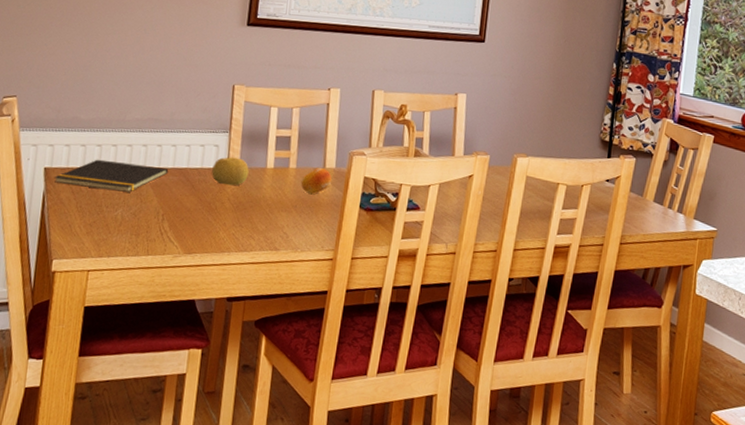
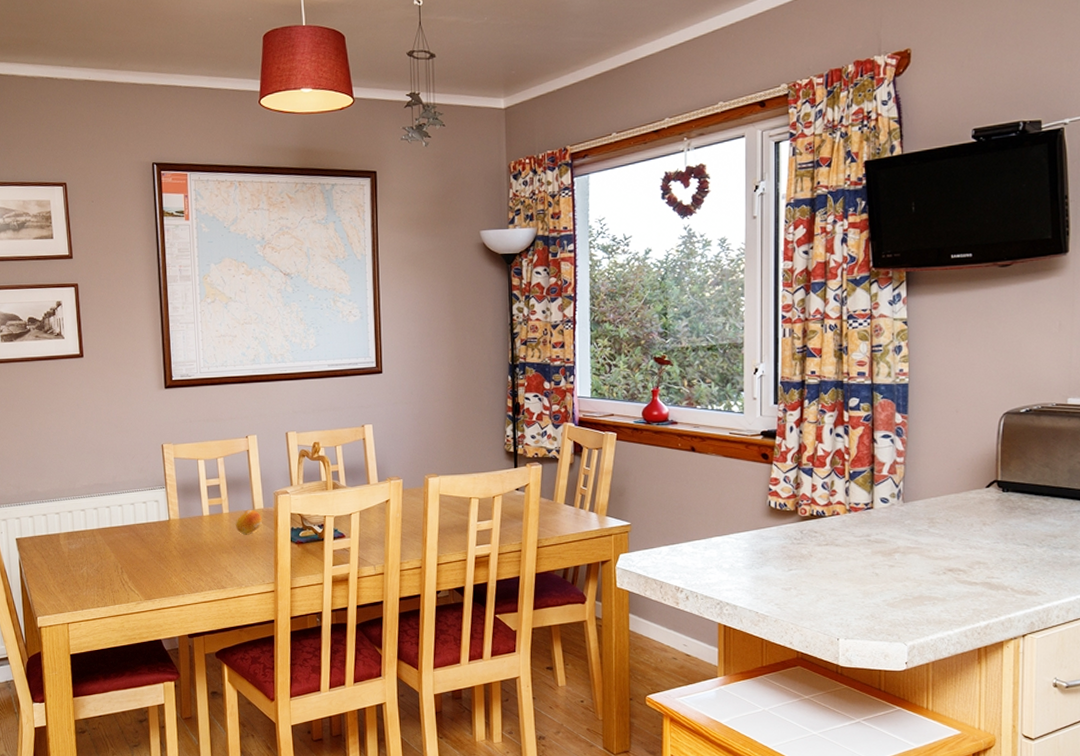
notepad: present [54,159,169,192] -> none [25,525,120,552]
fruit: present [212,157,249,186] -> none [156,509,189,535]

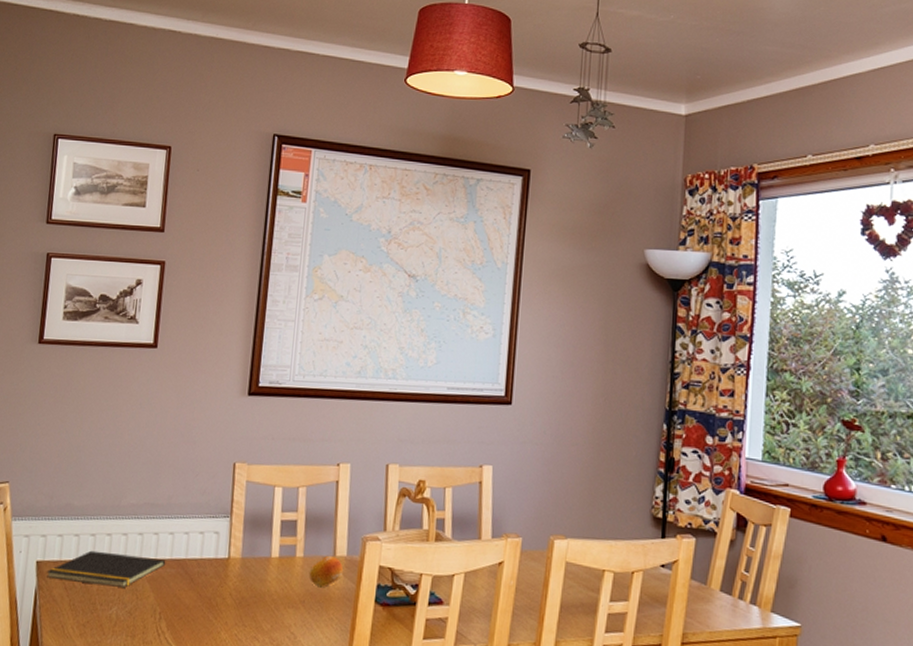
notepad: none [25,525,120,552] -> present [46,550,166,588]

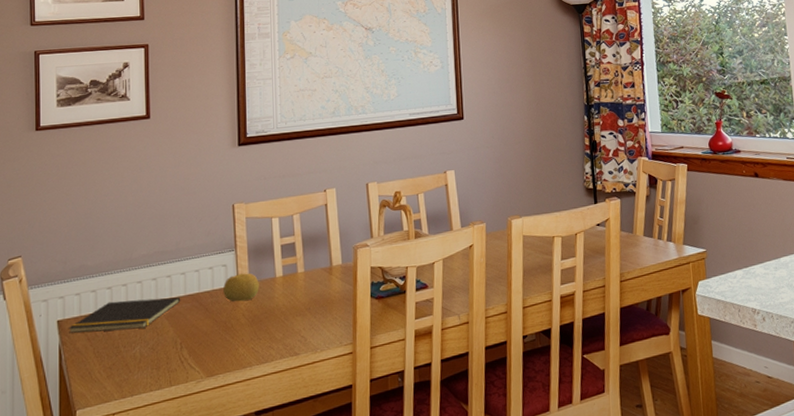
fruit: none [212,545,252,579] -> present [223,273,259,302]
fruit: present [308,555,343,588] -> none [311,266,340,295]

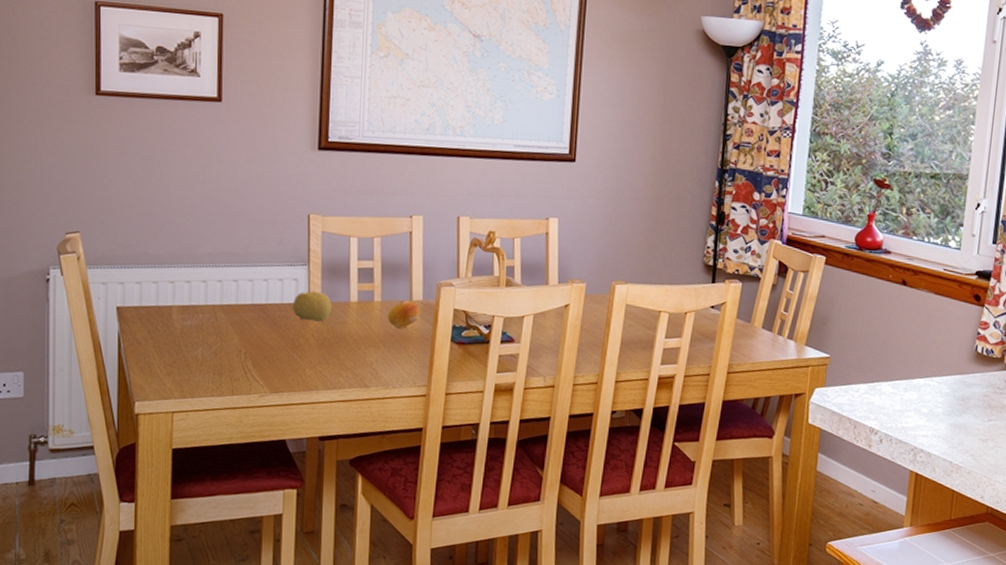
notepad: present [68,297,181,333] -> none [127,296,247,331]
fruit: none [311,266,340,295] -> present [387,299,419,329]

